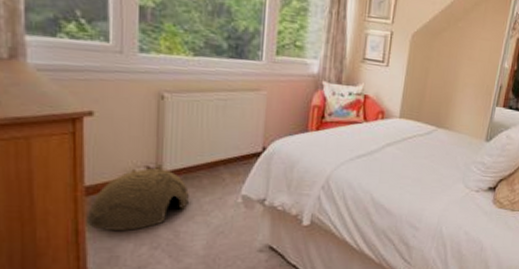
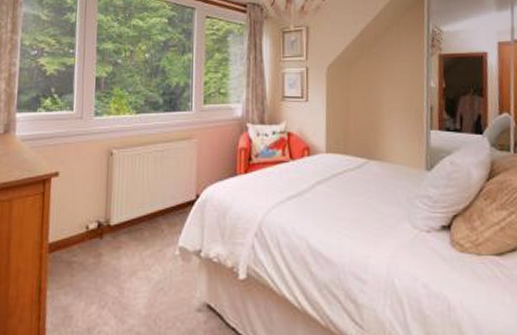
woven basket: present [88,168,189,231] -> none [49,223,132,288]

